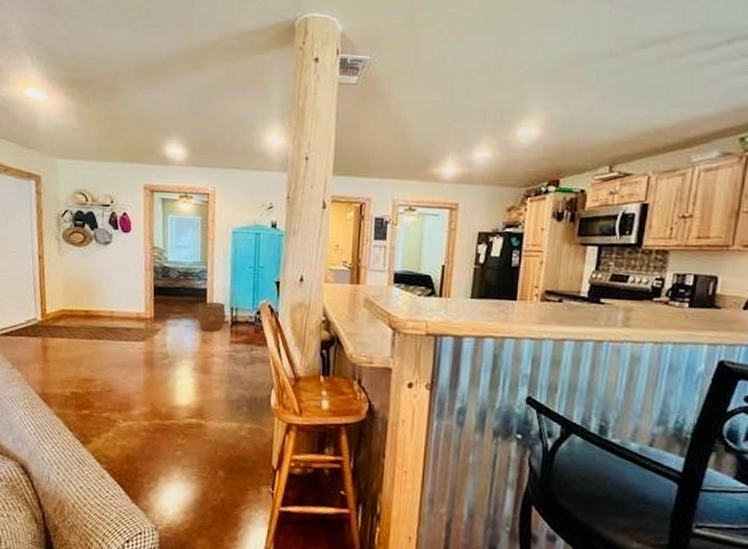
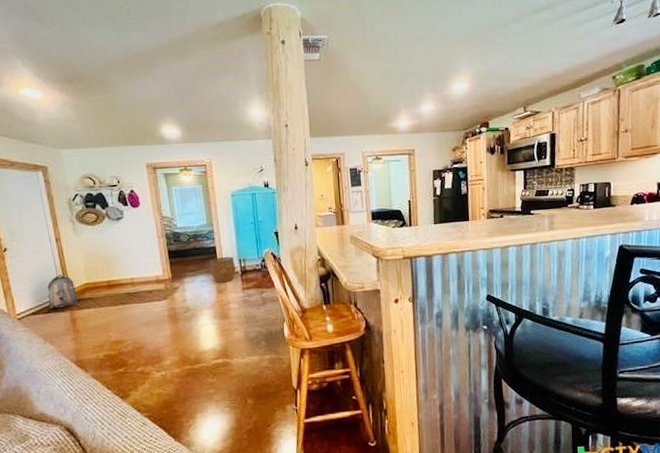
backpack: none [21,296,55,333] -> present [47,275,80,308]

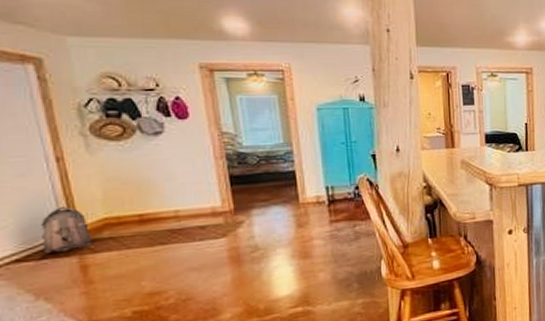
basket: present [210,257,236,283] -> none [287,183,322,216]

